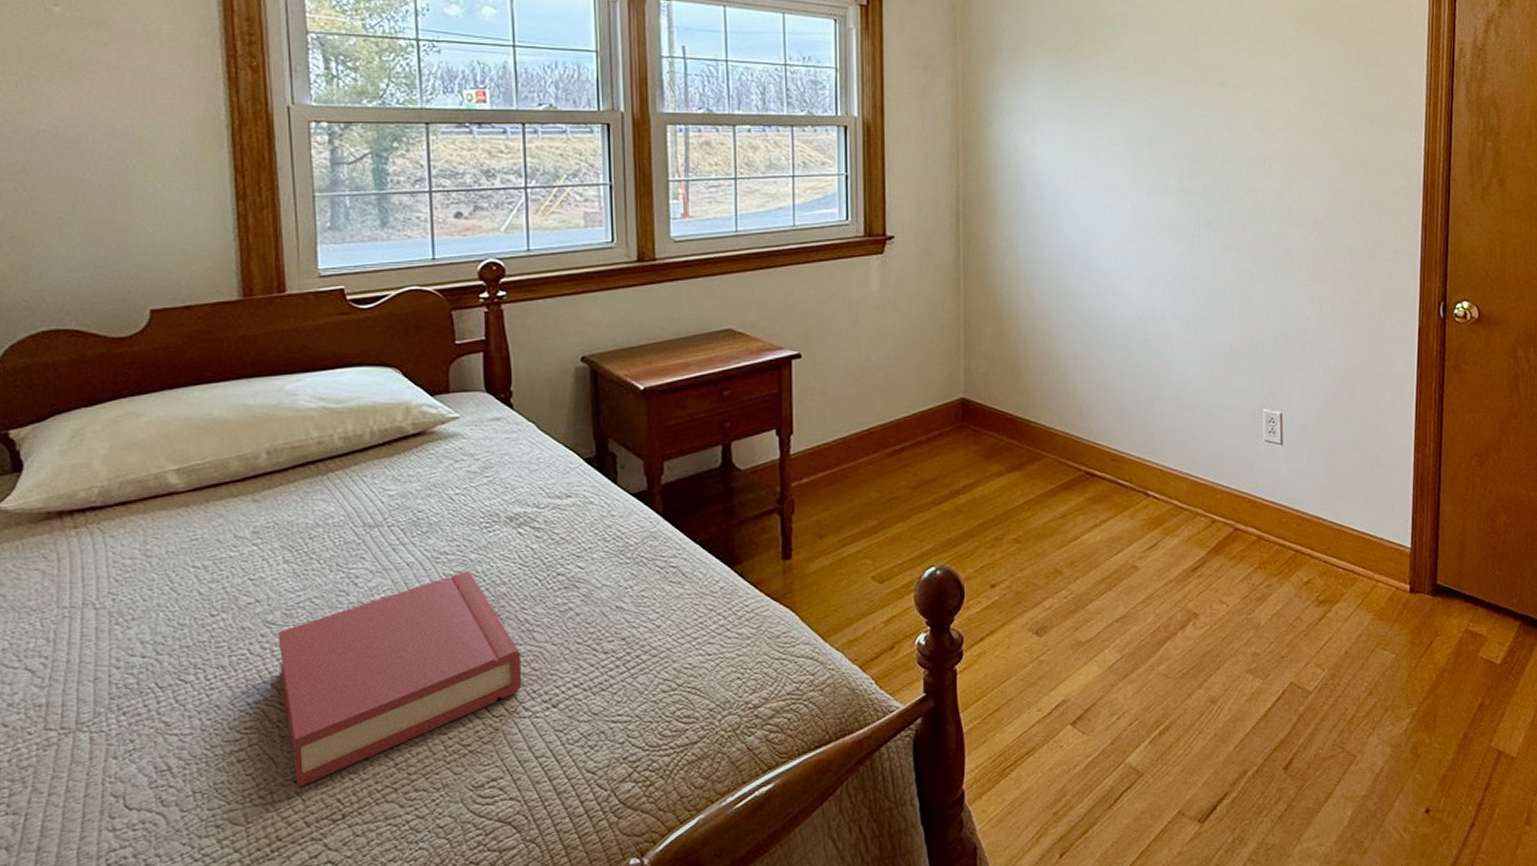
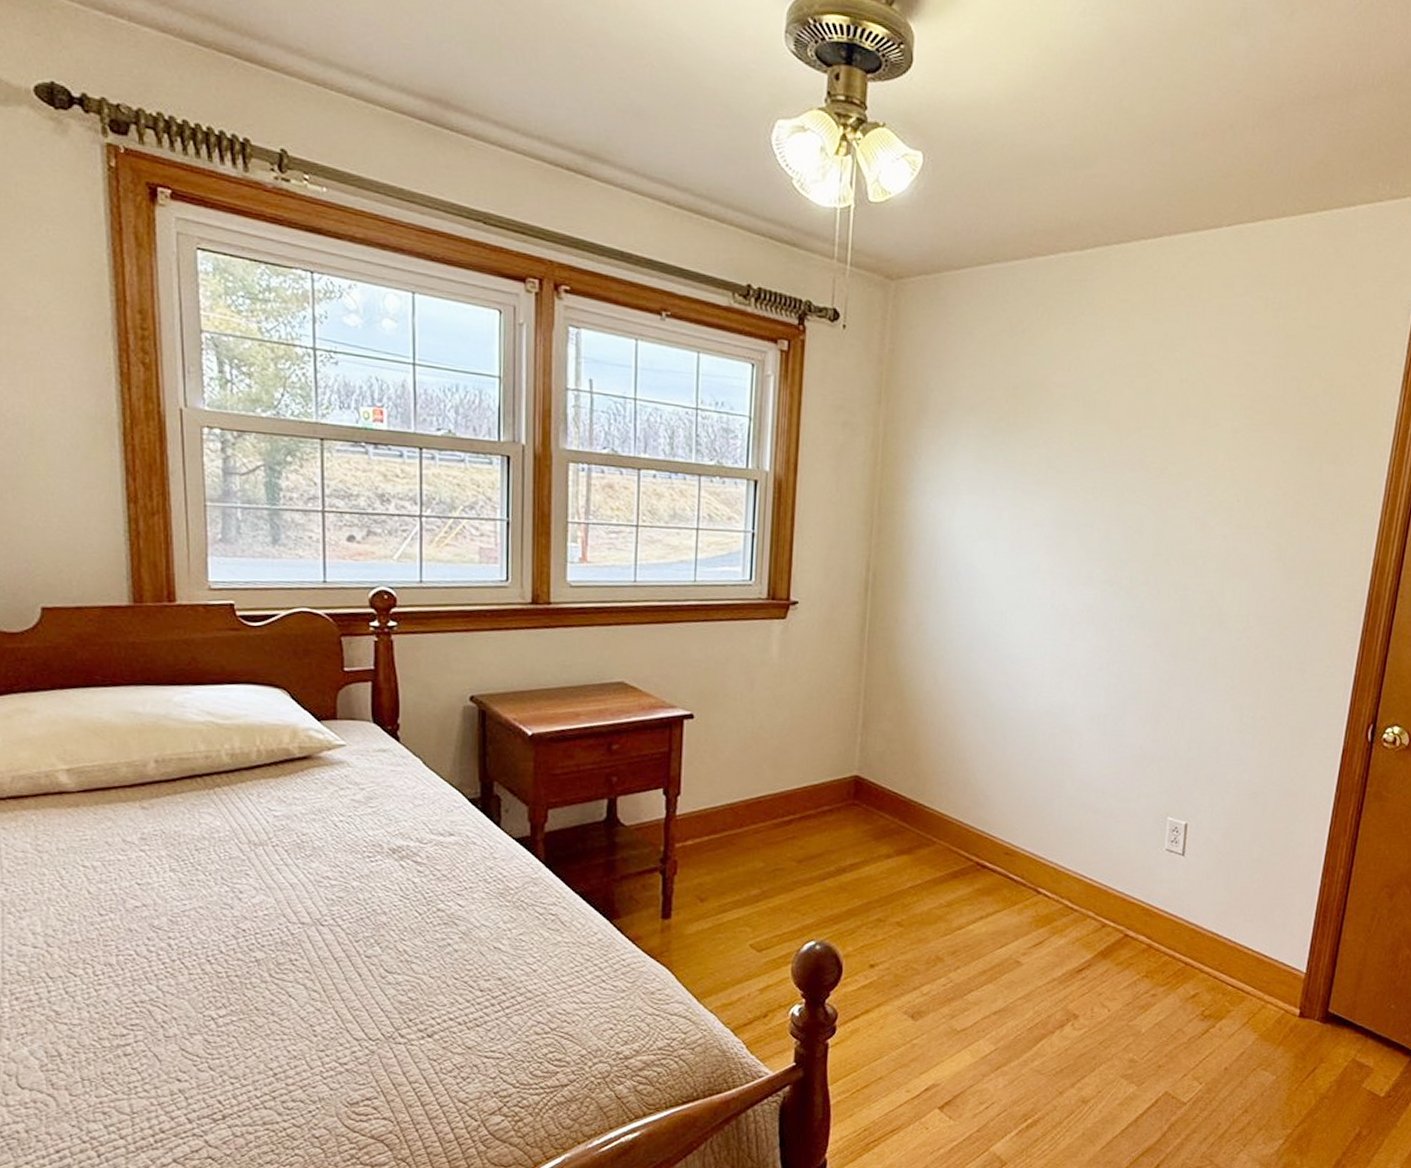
hardback book: present [278,571,522,788] -> none [164,897,399,1086]

